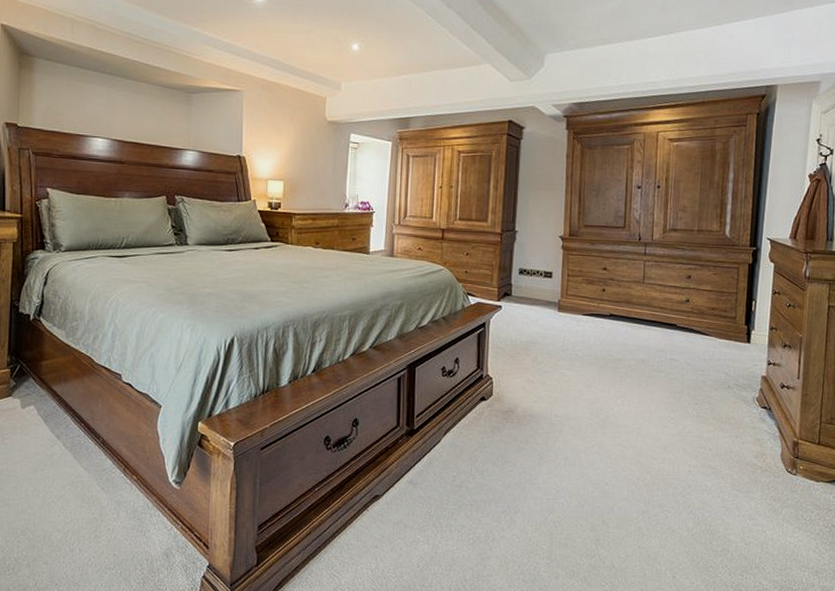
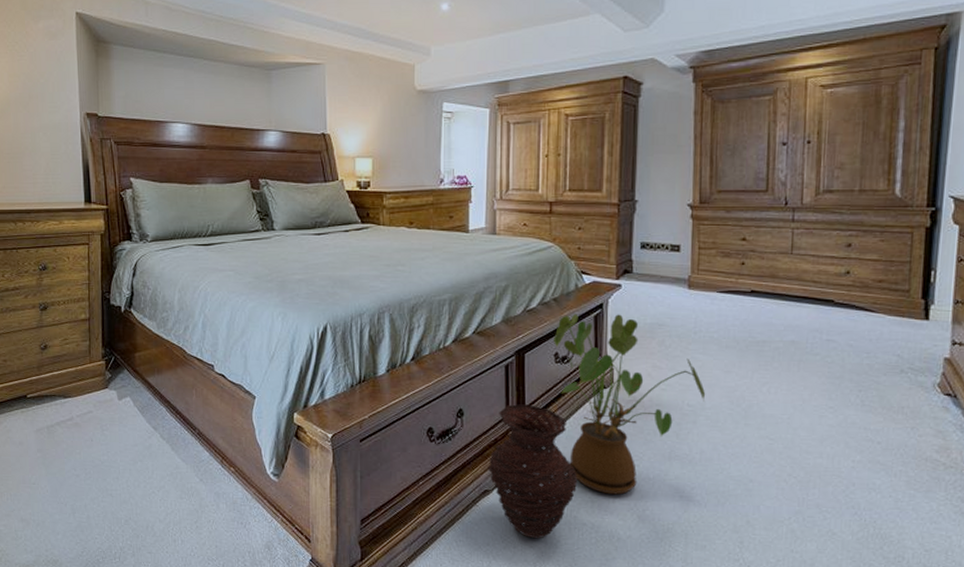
woven vase: none [378,414,459,541] -> present [487,404,578,539]
house plant: none [441,331,571,498] -> present [554,313,706,495]

